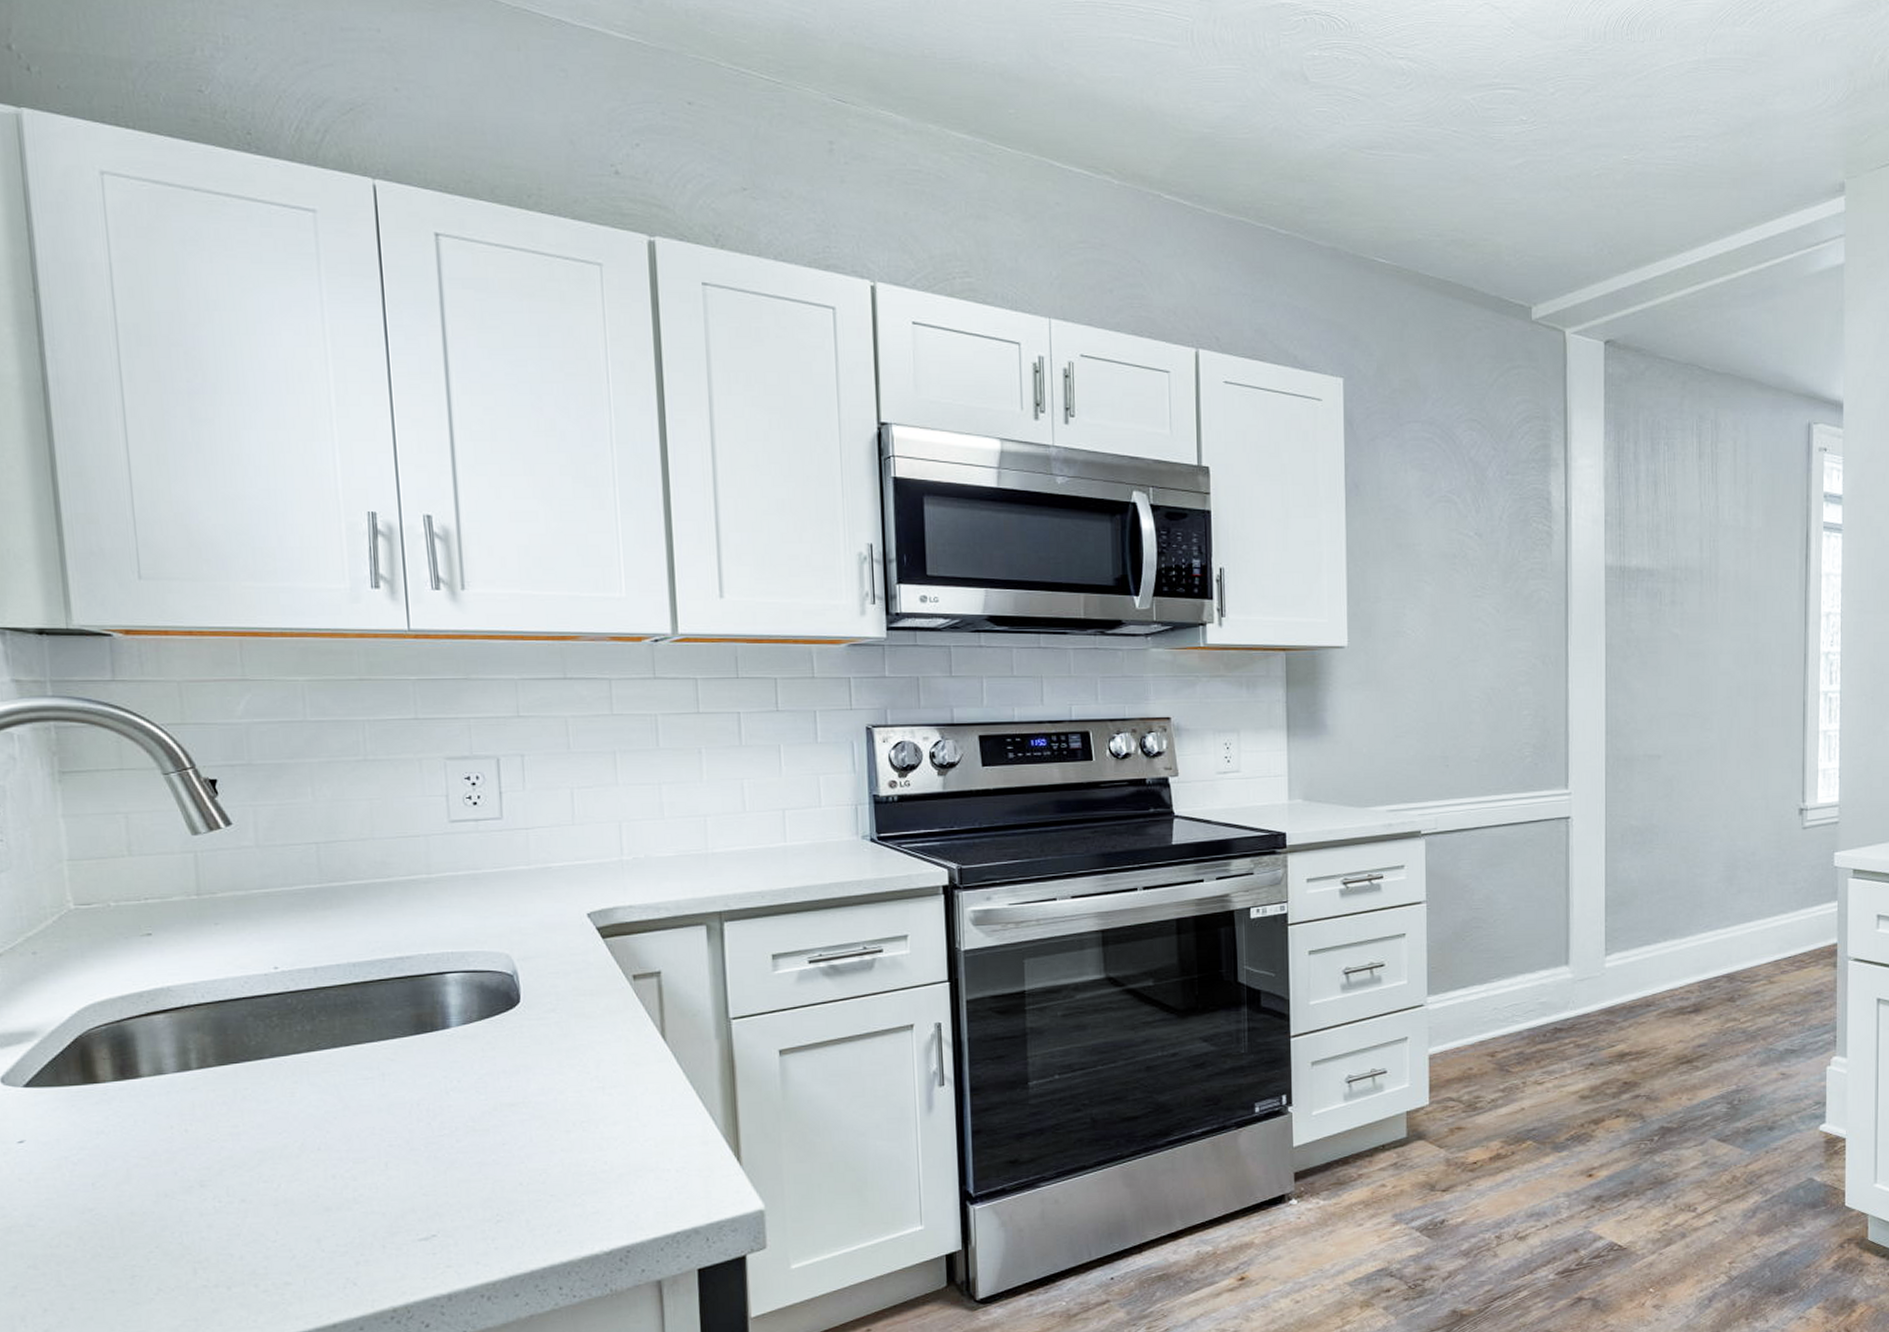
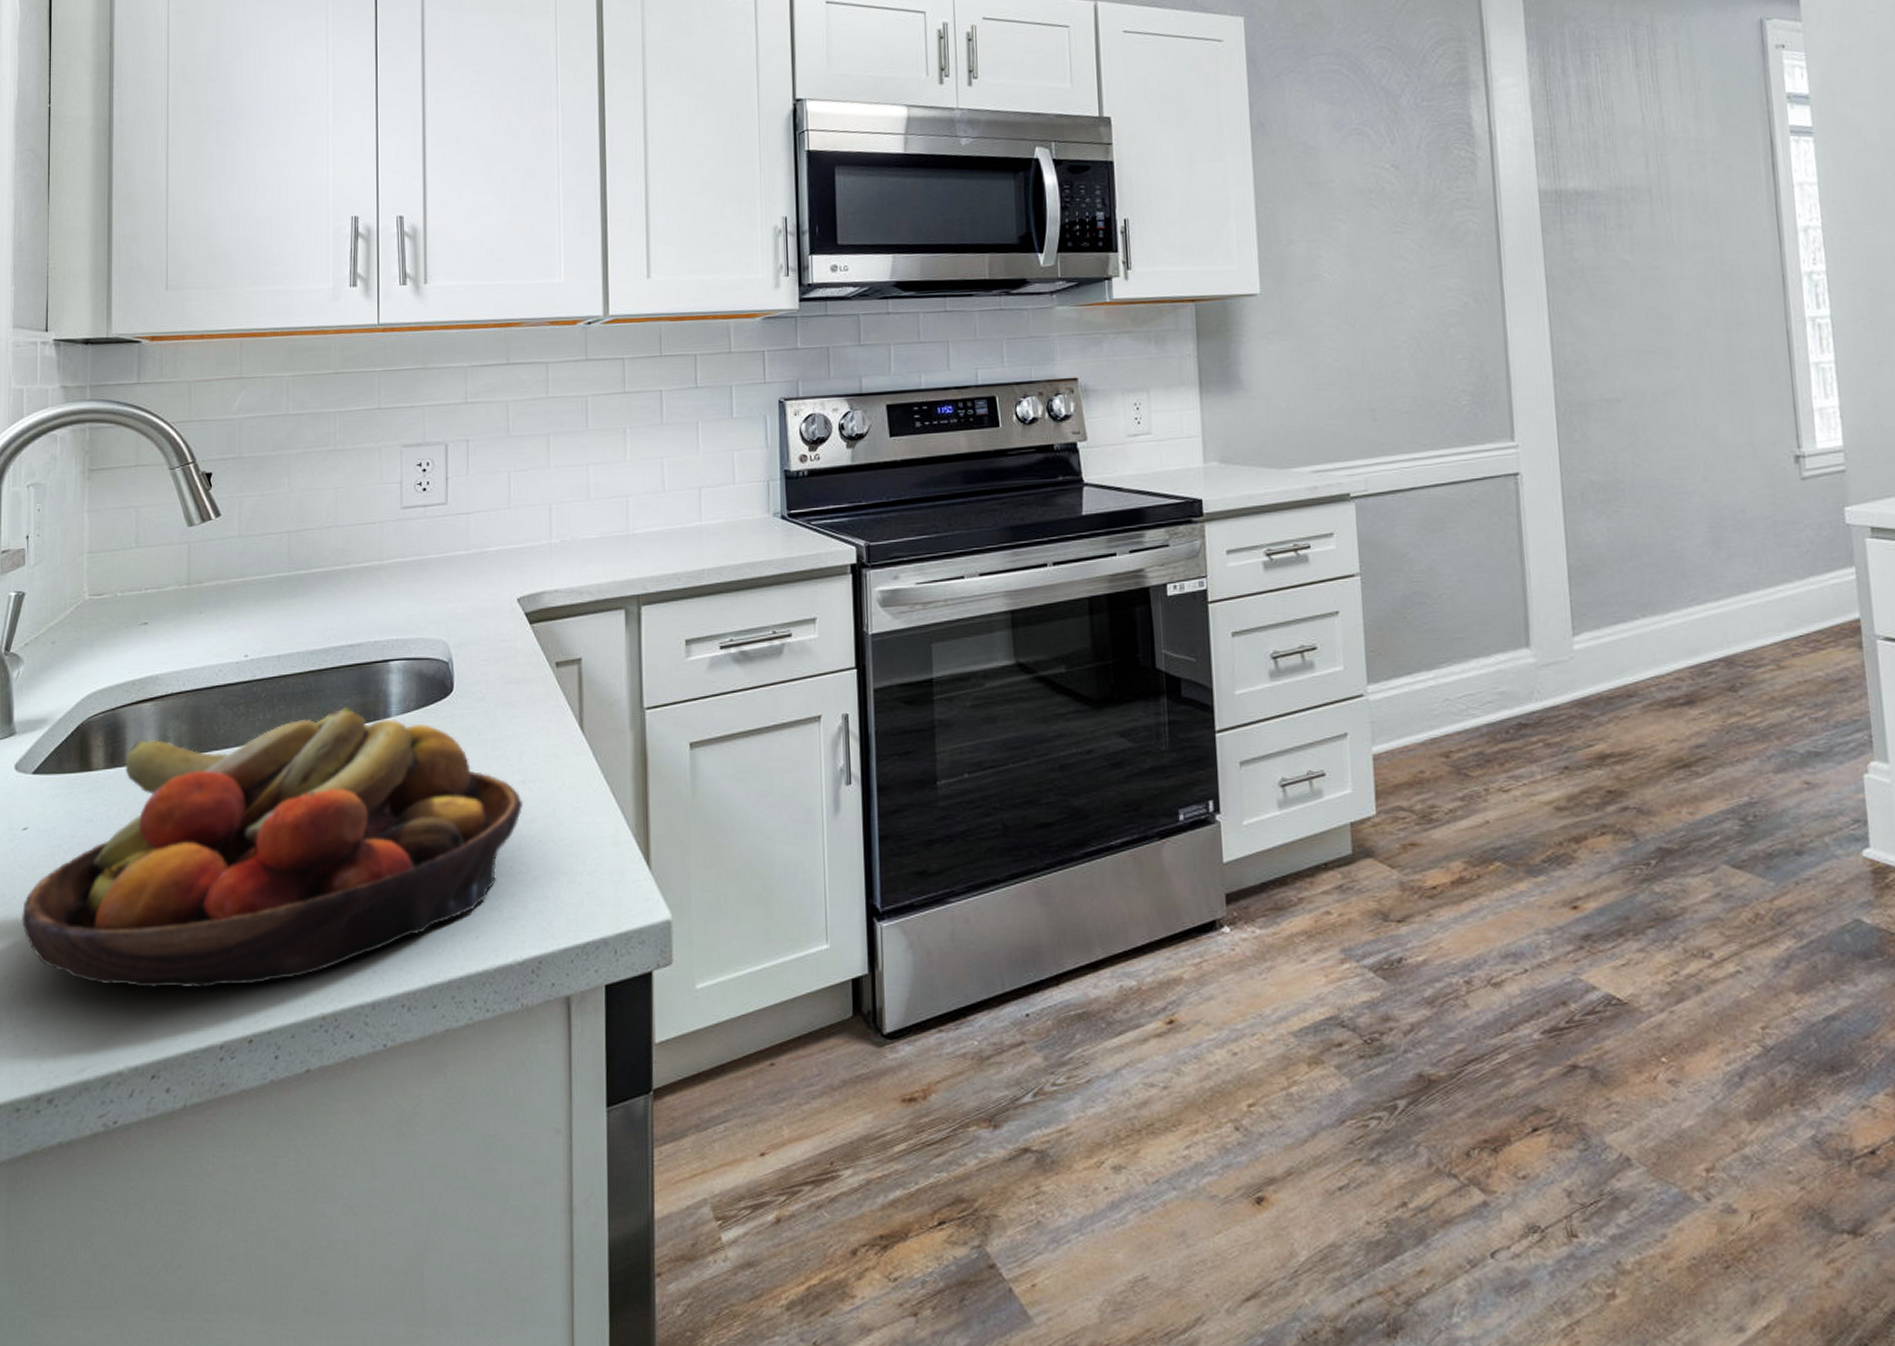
fruit bowl: none [27,1018,604,1291] -> present [21,707,524,989]

